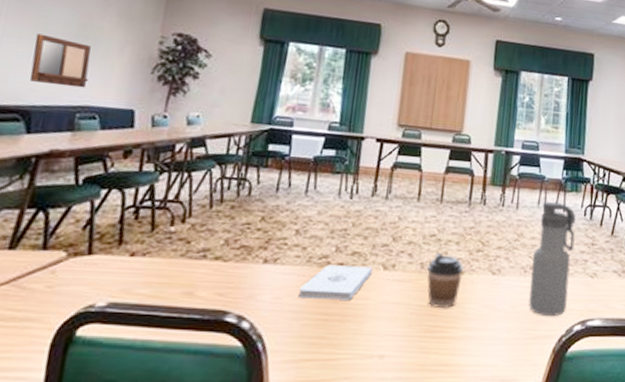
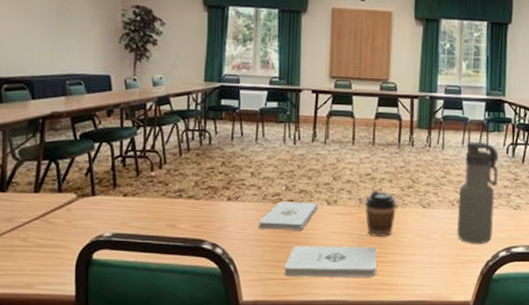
writing board: present [30,33,91,88] -> none [26,14,71,59]
notepad: none [324,318,438,357] -> present [283,245,377,277]

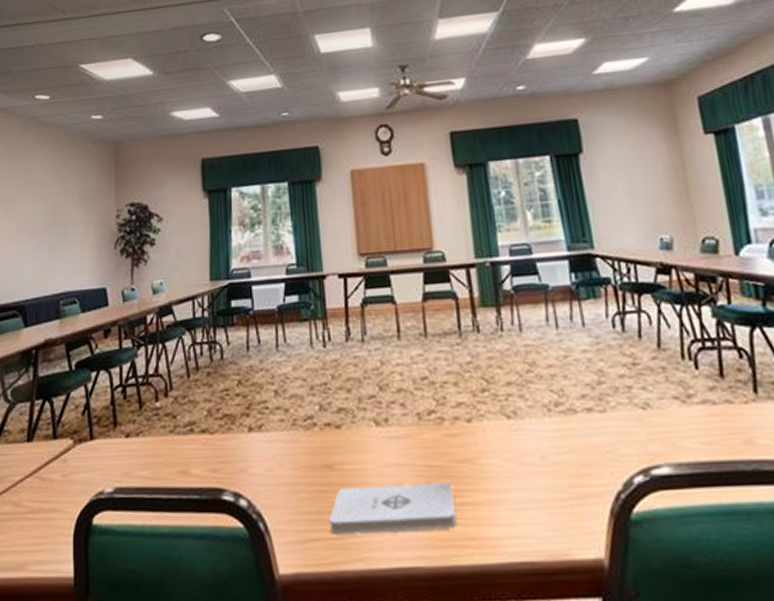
notepad: present [258,201,318,231] -> none [289,424,364,468]
coffee cup: present [365,190,396,238] -> none [426,399,471,468]
water bottle: present [456,142,499,244] -> none [553,316,618,467]

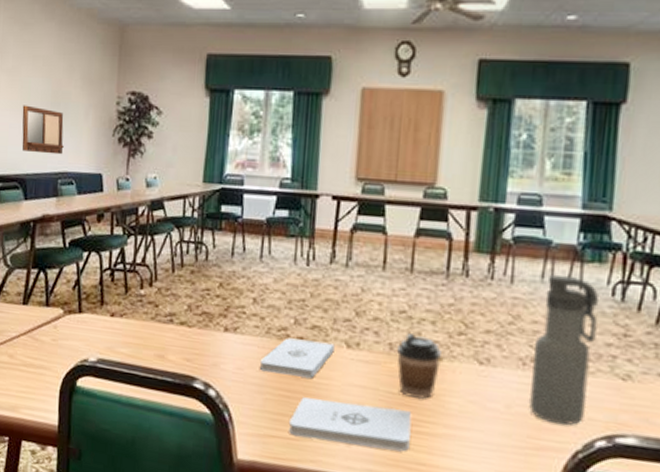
writing board: none [19,230,64,278] -> present [22,105,64,155]
notepad: none [289,424,364,468] -> present [259,338,335,378]
coffee cup: none [426,399,471,468] -> present [397,333,441,400]
water bottle: none [553,316,618,467] -> present [528,275,600,426]

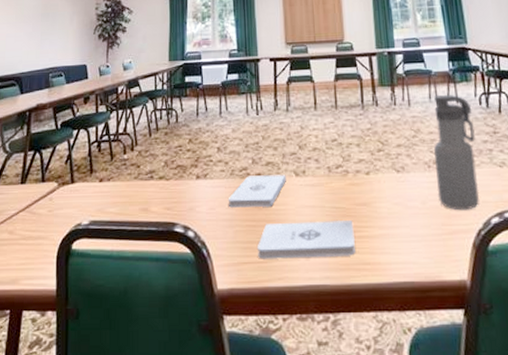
writing board: present [22,105,64,155] -> none [17,18,53,55]
coffee cup: present [397,333,441,400] -> none [334,157,369,209]

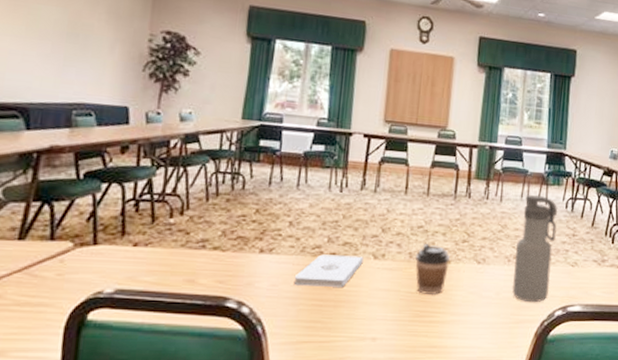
notepad: present [257,220,355,259] -> none [320,304,427,339]
coffee cup: none [334,157,369,209] -> present [415,244,450,296]

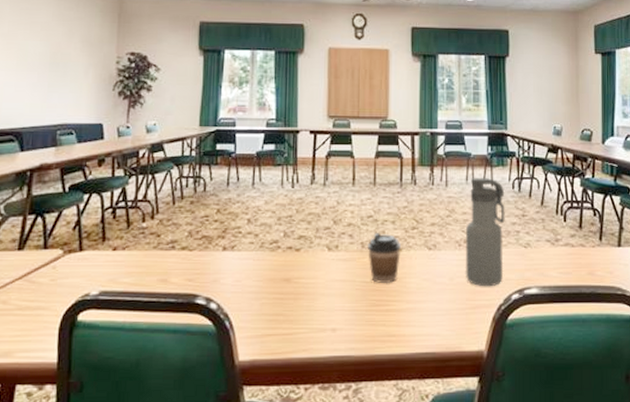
notepad: present [293,254,364,287] -> none [255,249,318,280]

